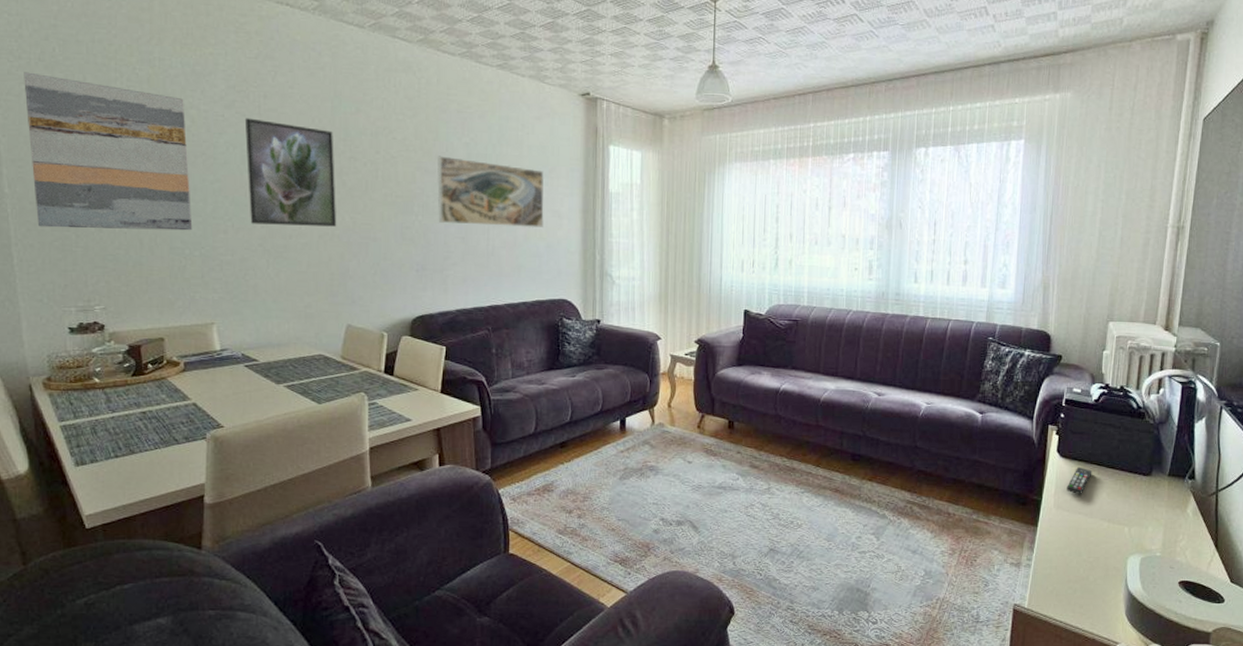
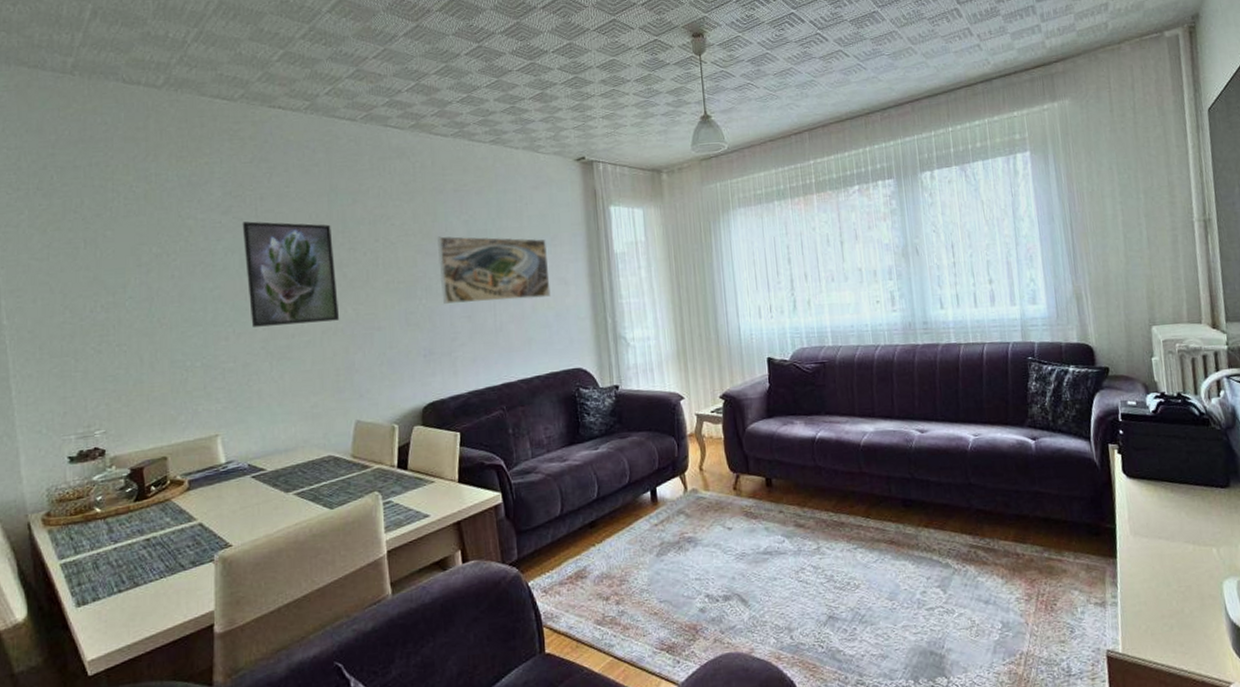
wall art: present [24,72,193,231] -> none [22,202,193,356]
remote control: present [1067,466,1092,495] -> none [1140,486,1166,518]

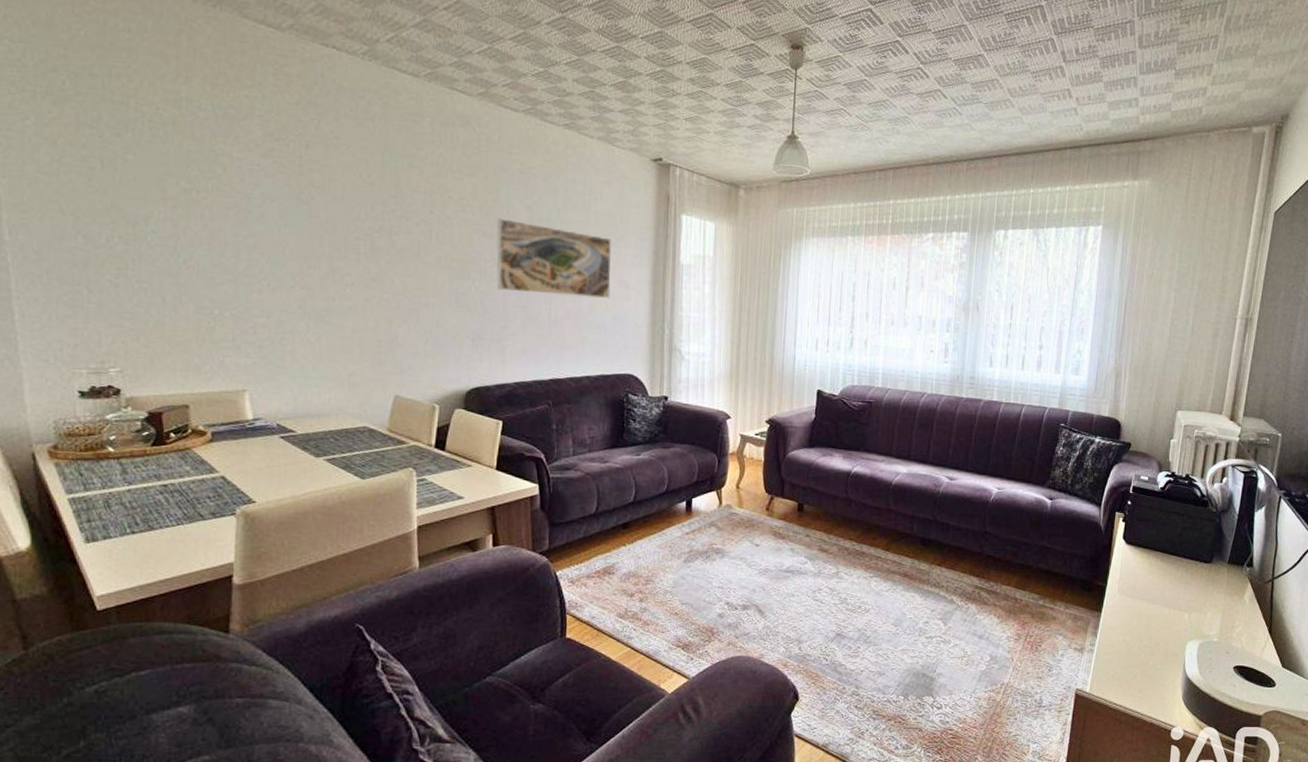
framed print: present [242,221,340,327] -> none [283,169,386,290]

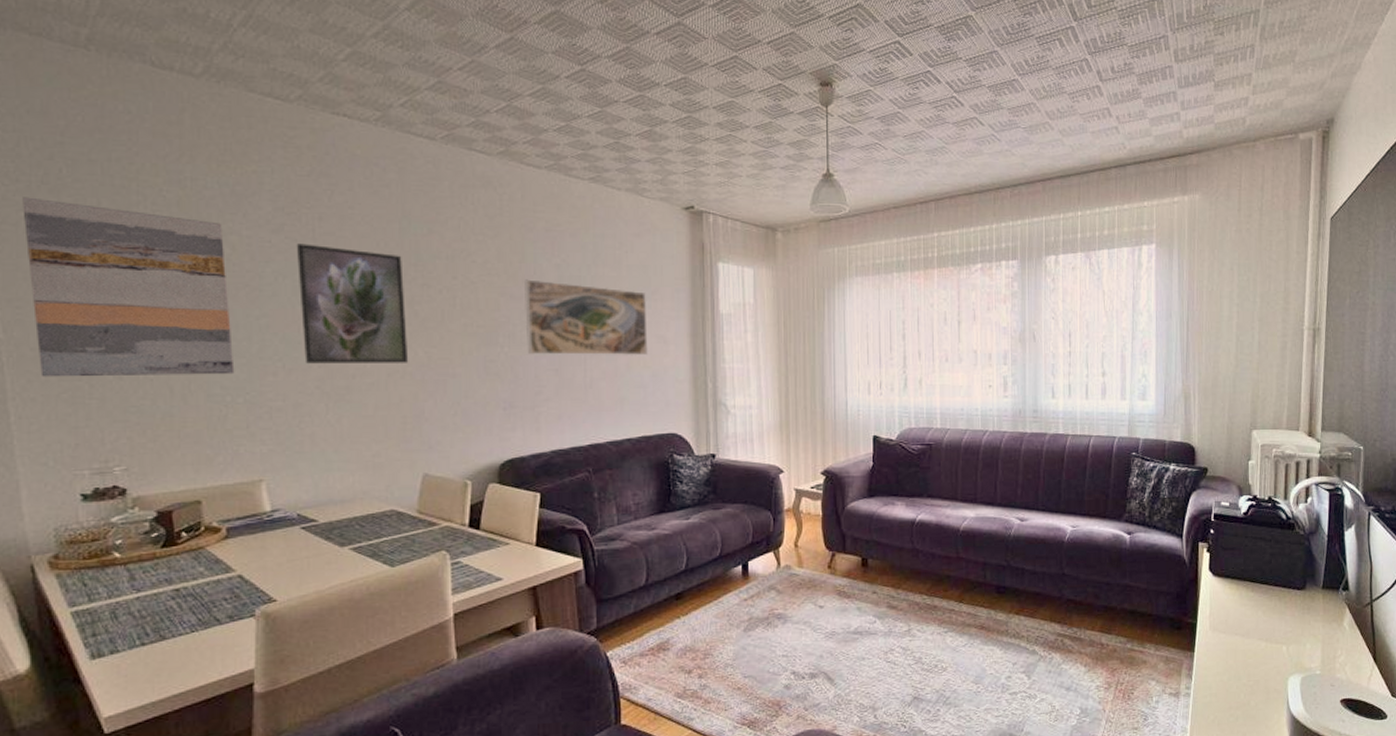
wall art: none [28,106,223,289] -> present [23,197,235,377]
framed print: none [283,169,386,290] -> present [296,243,409,364]

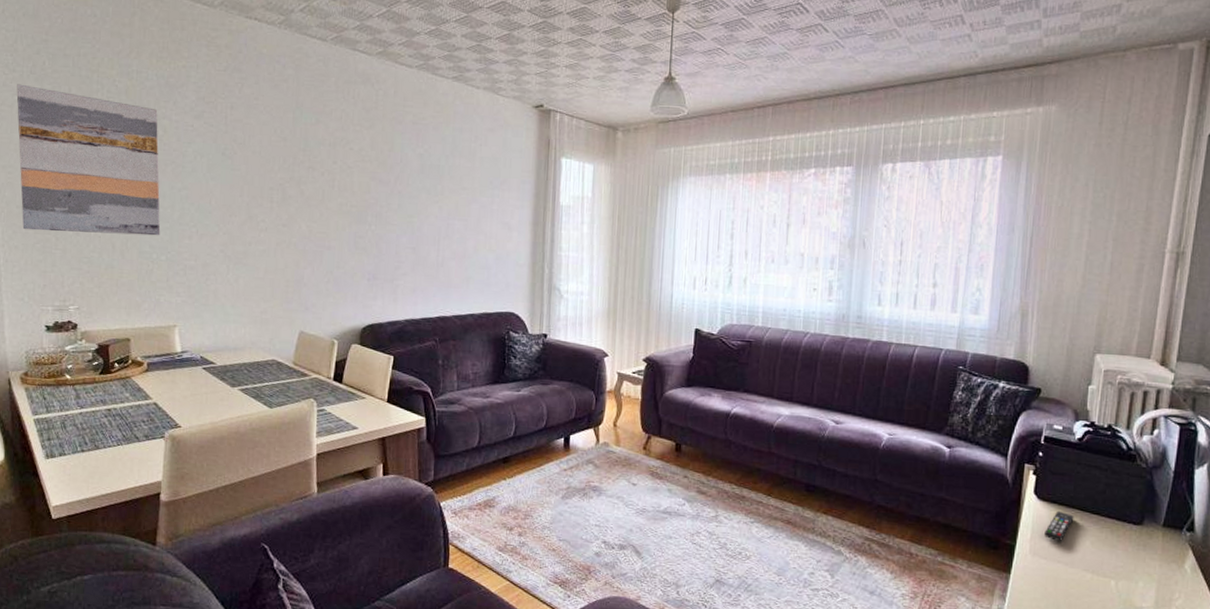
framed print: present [296,243,409,364] -> none [212,128,294,235]
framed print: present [525,279,648,356] -> none [390,166,495,240]
remote control: none [1221,584,1246,615] -> present [1044,510,1074,542]

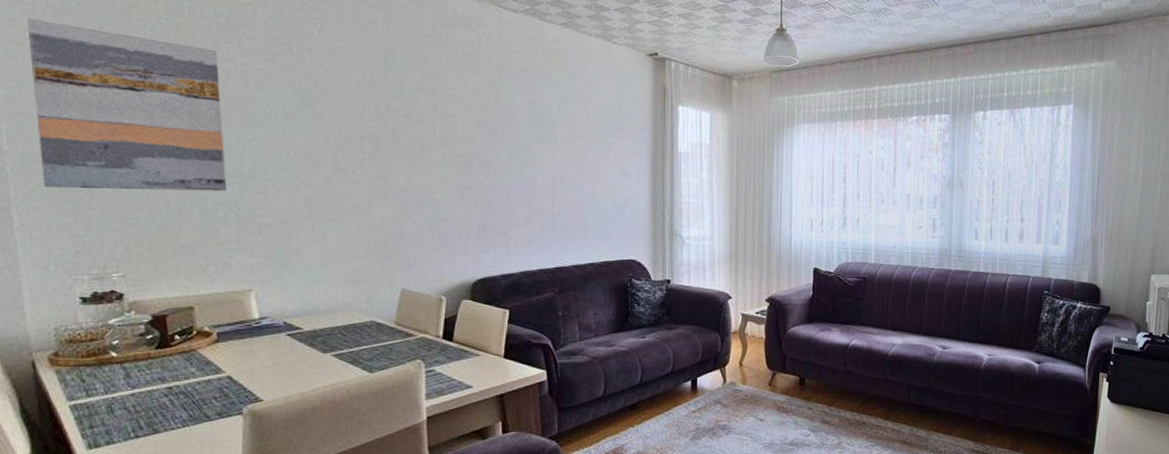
remote control: present [1044,510,1074,542] -> none [1117,411,1139,438]

